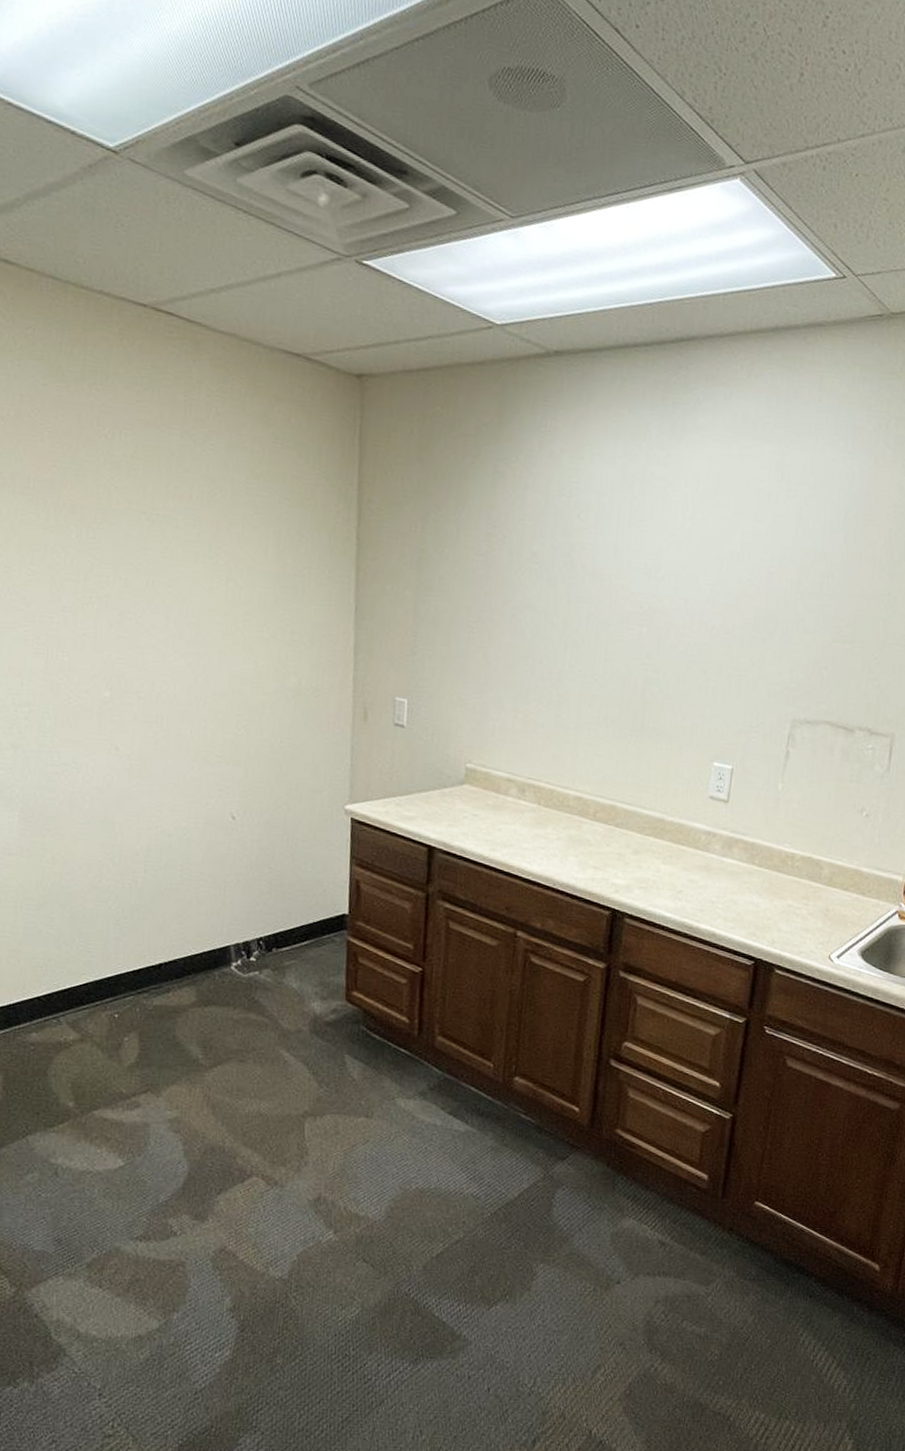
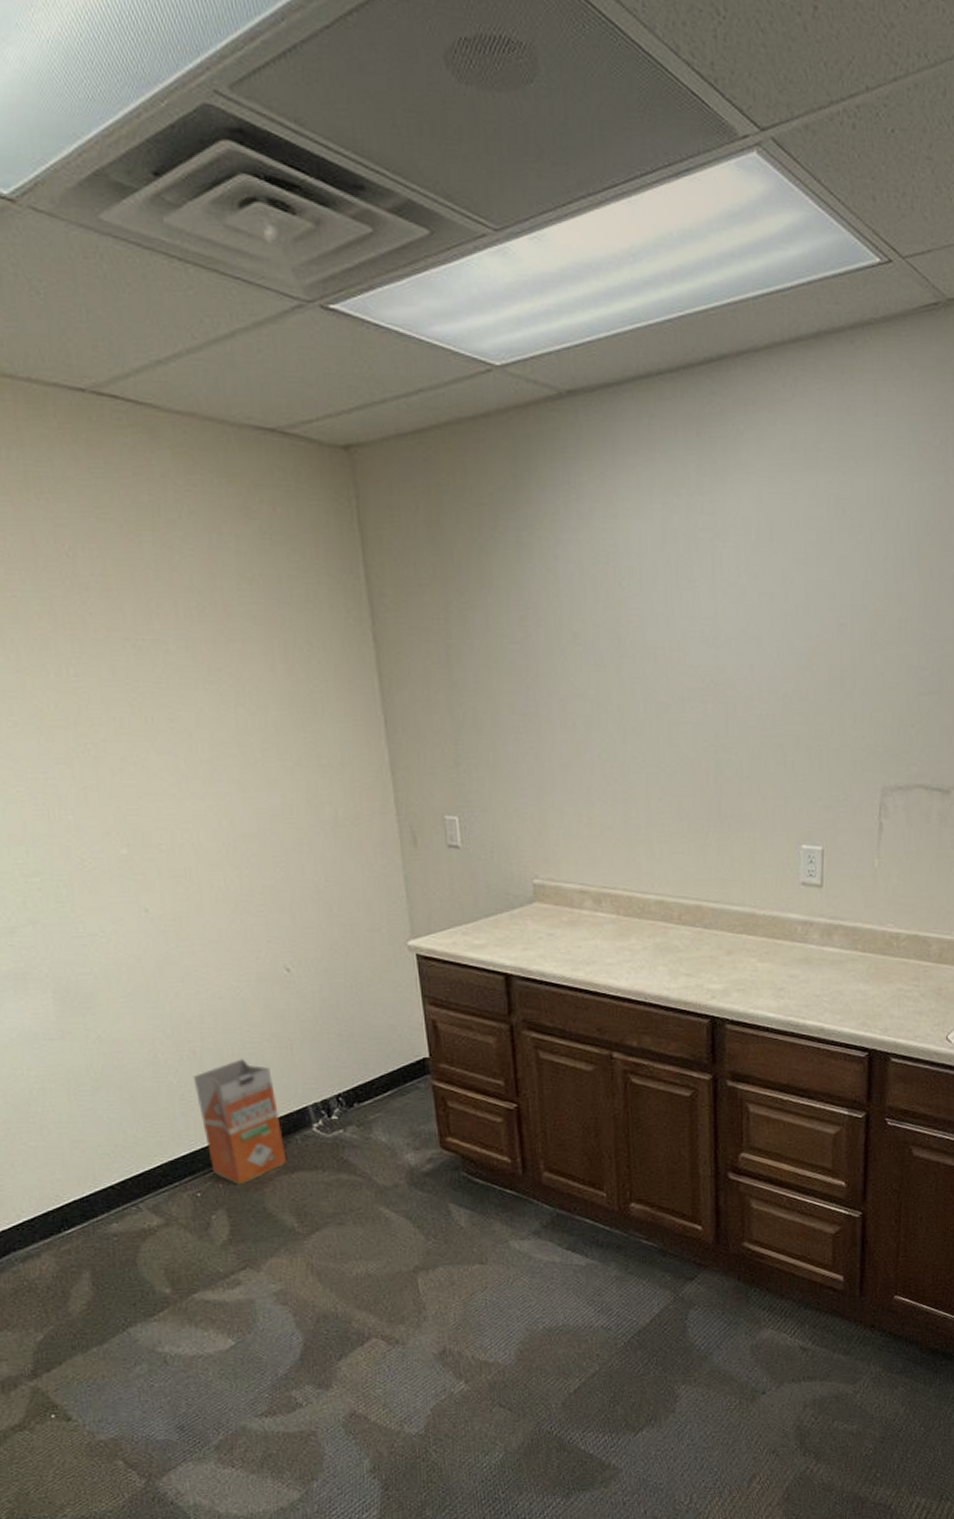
waste bin: none [130,893,204,1013] -> present [193,1059,287,1186]

